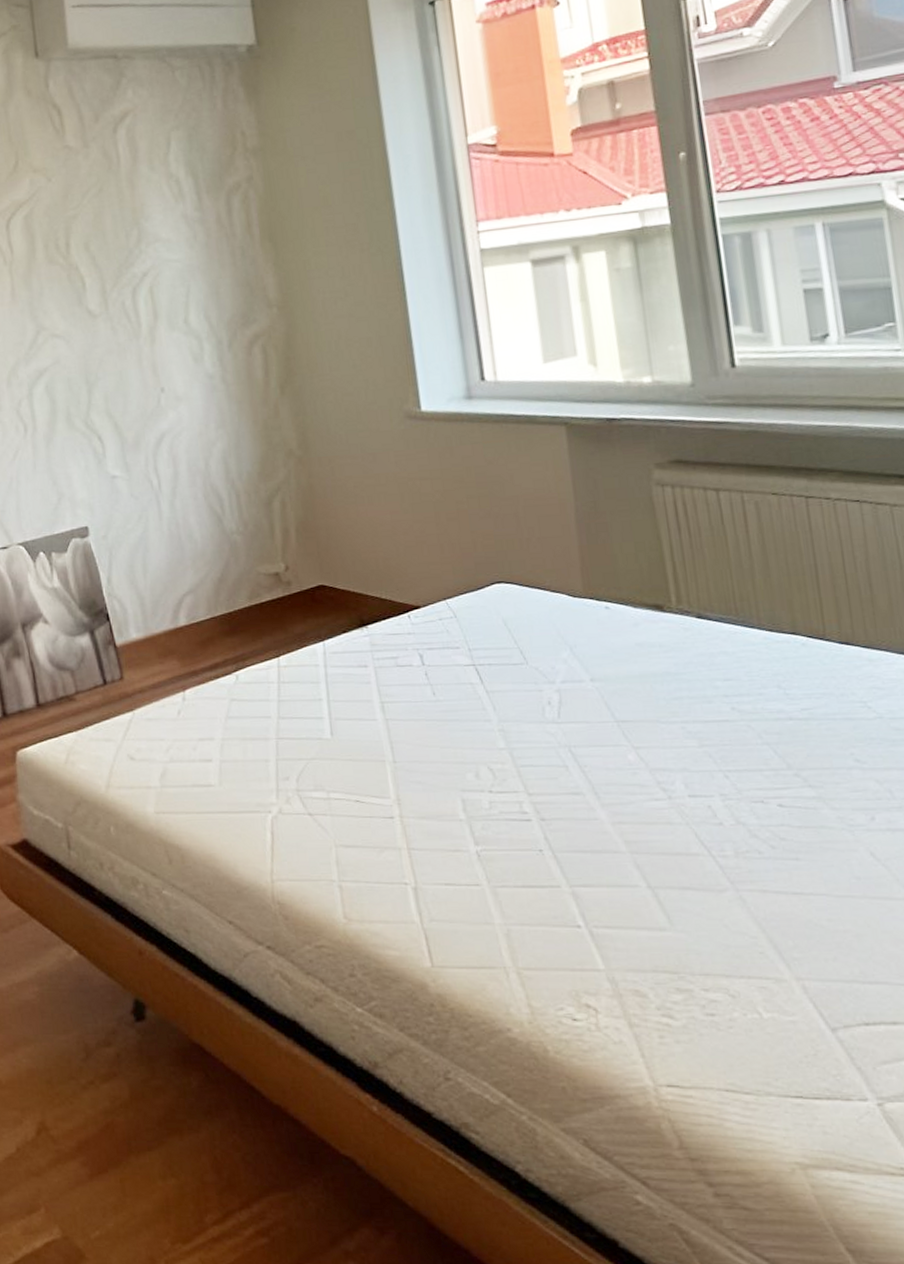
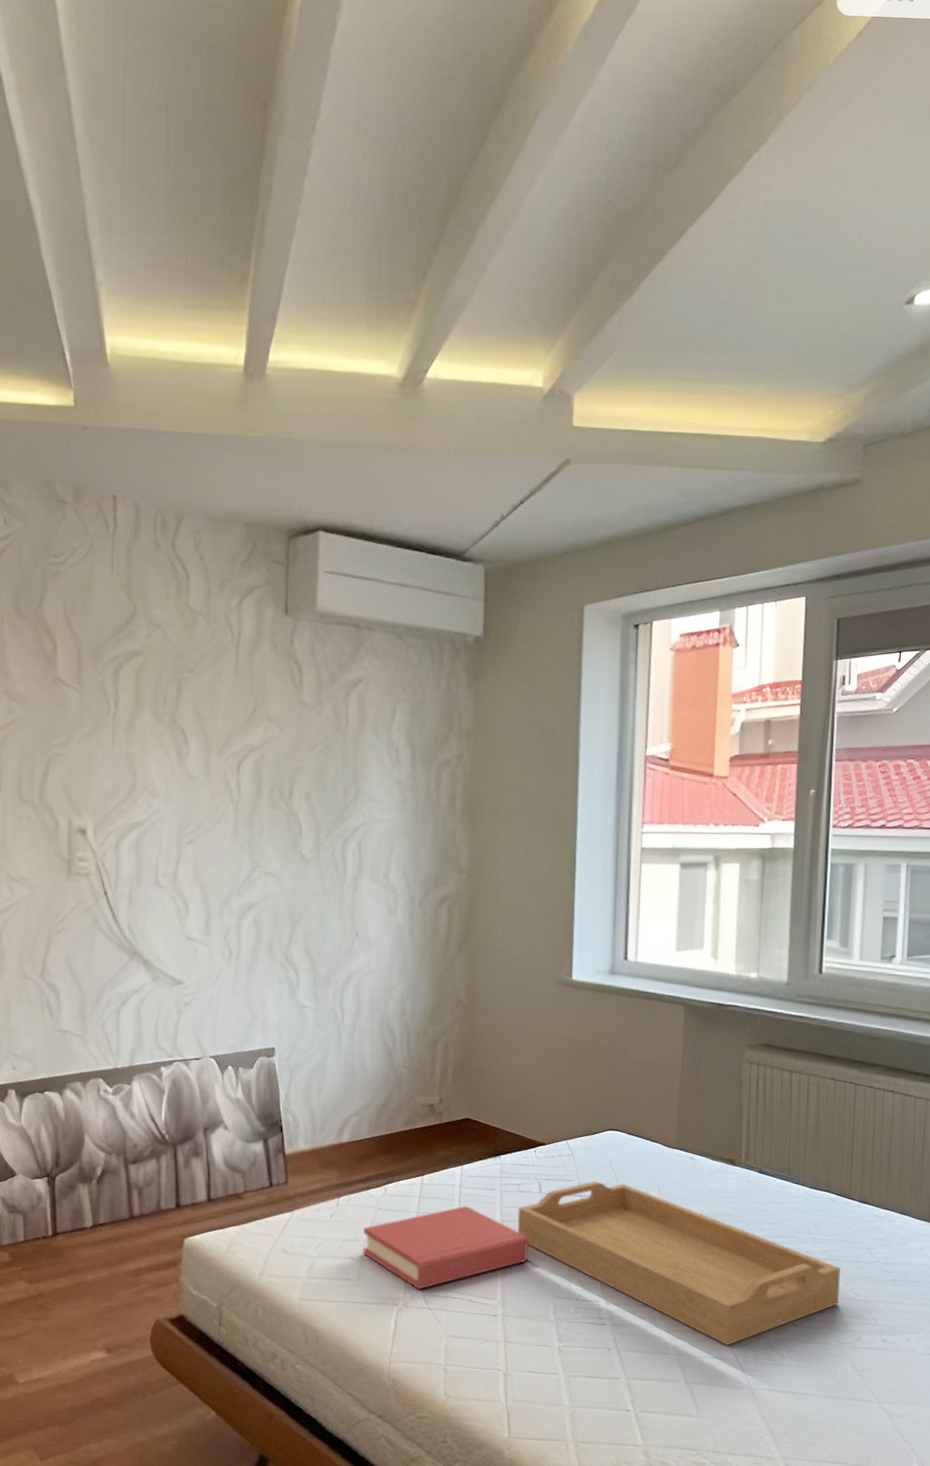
hardback book: none [218,687,420,792] -> present [363,1205,528,1290]
serving tray: none [399,645,836,837] -> present [517,1181,840,1345]

